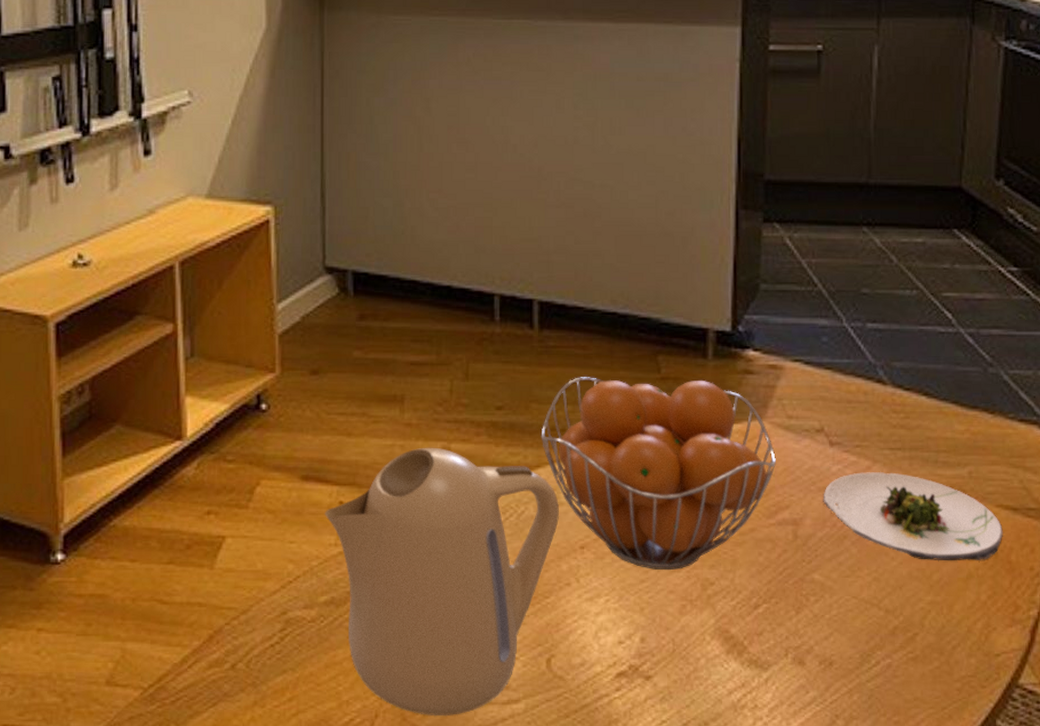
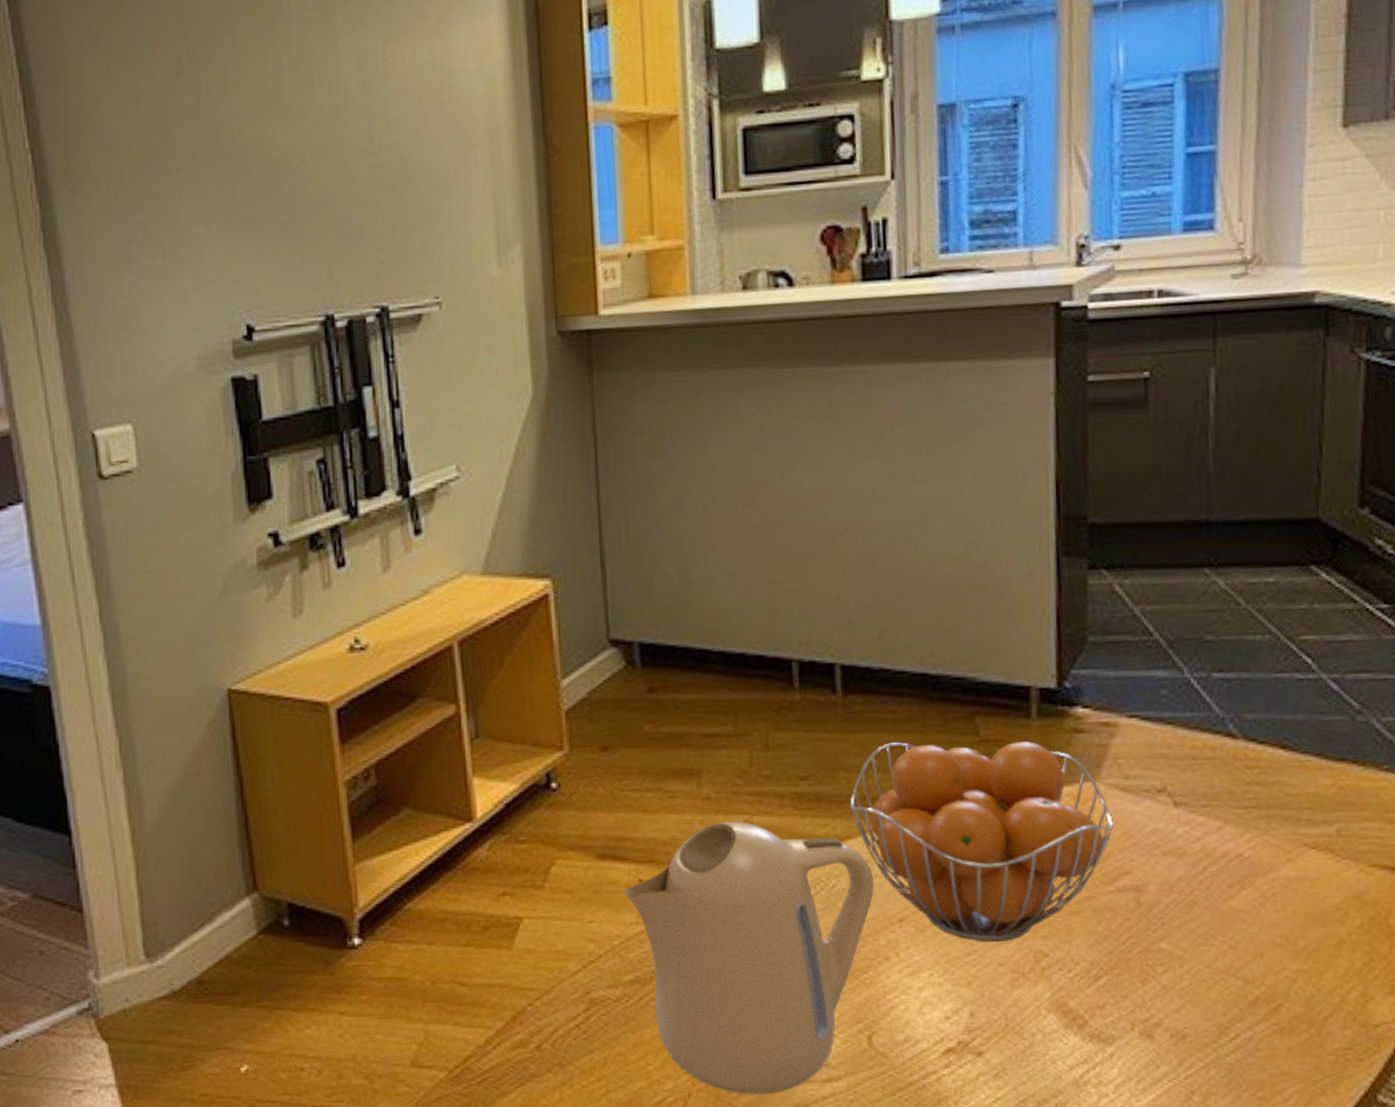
salad plate: present [823,471,1004,561] -> none [1168,832,1381,927]

